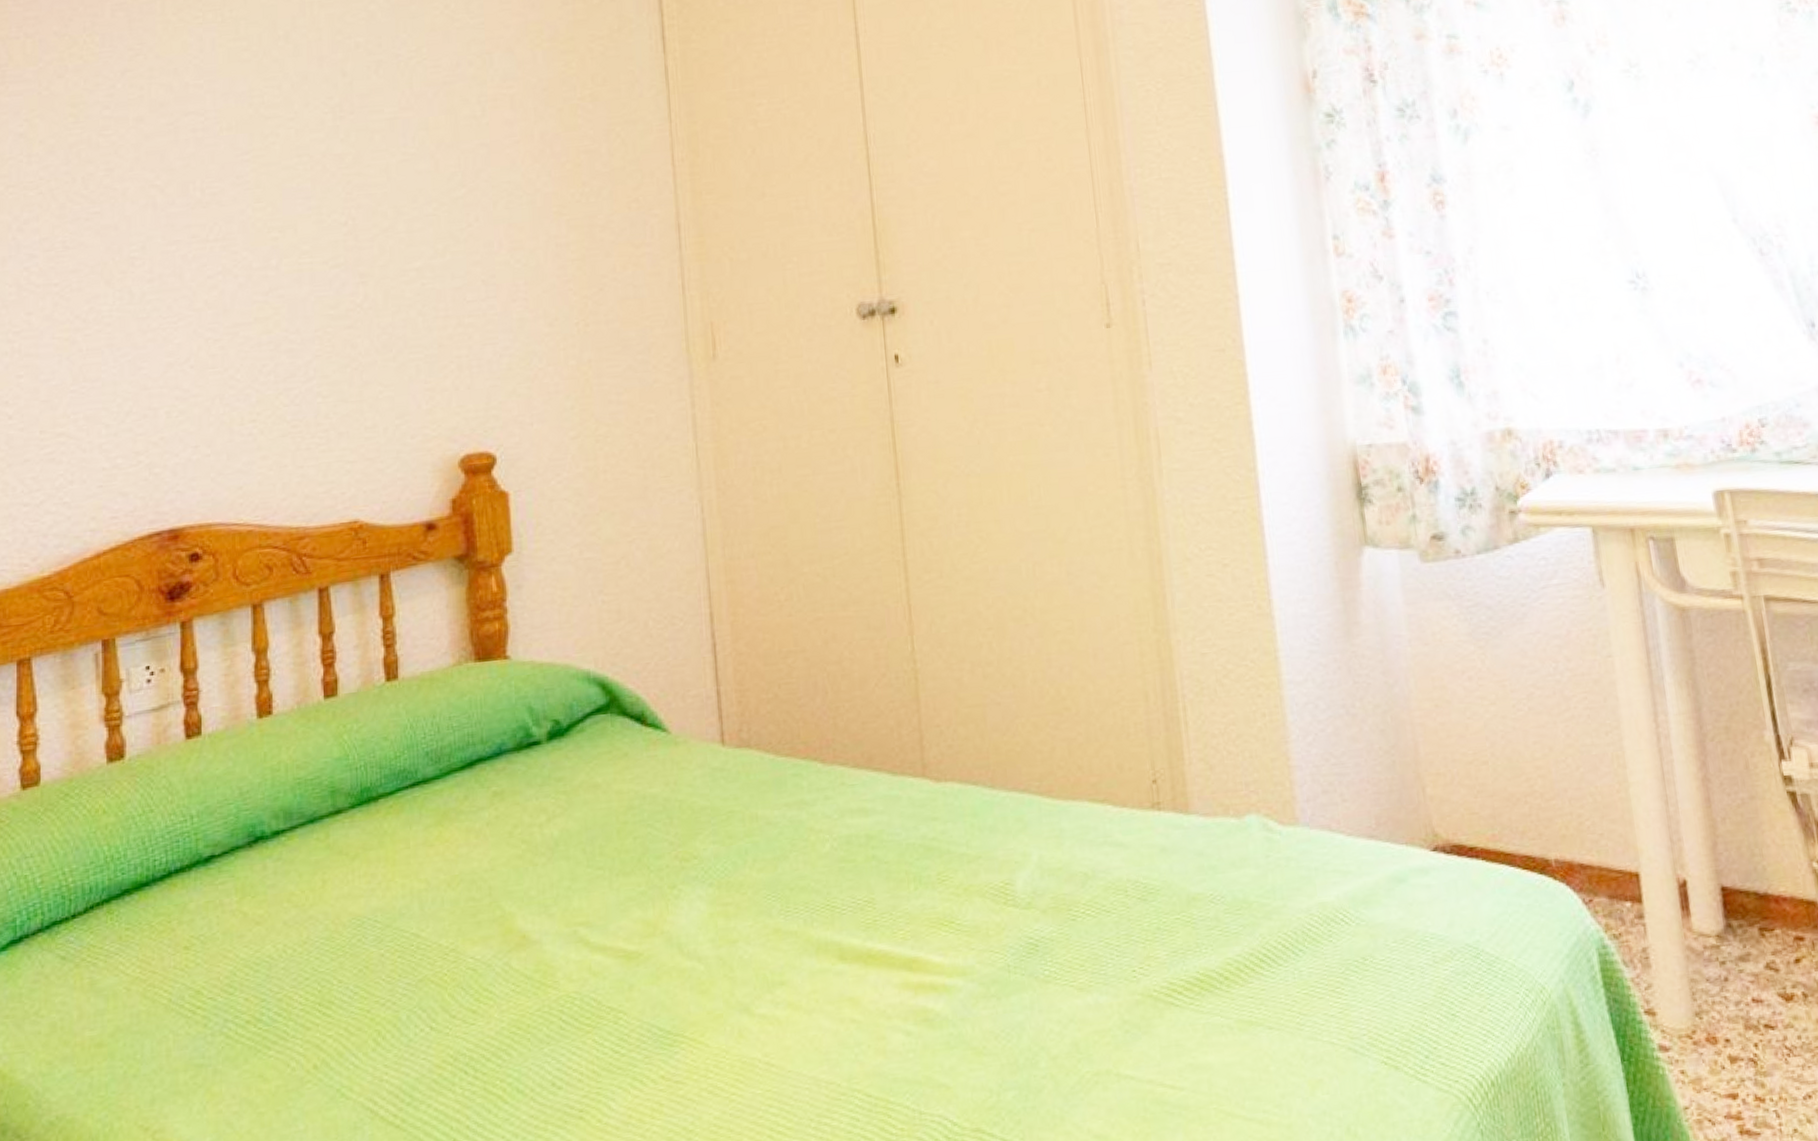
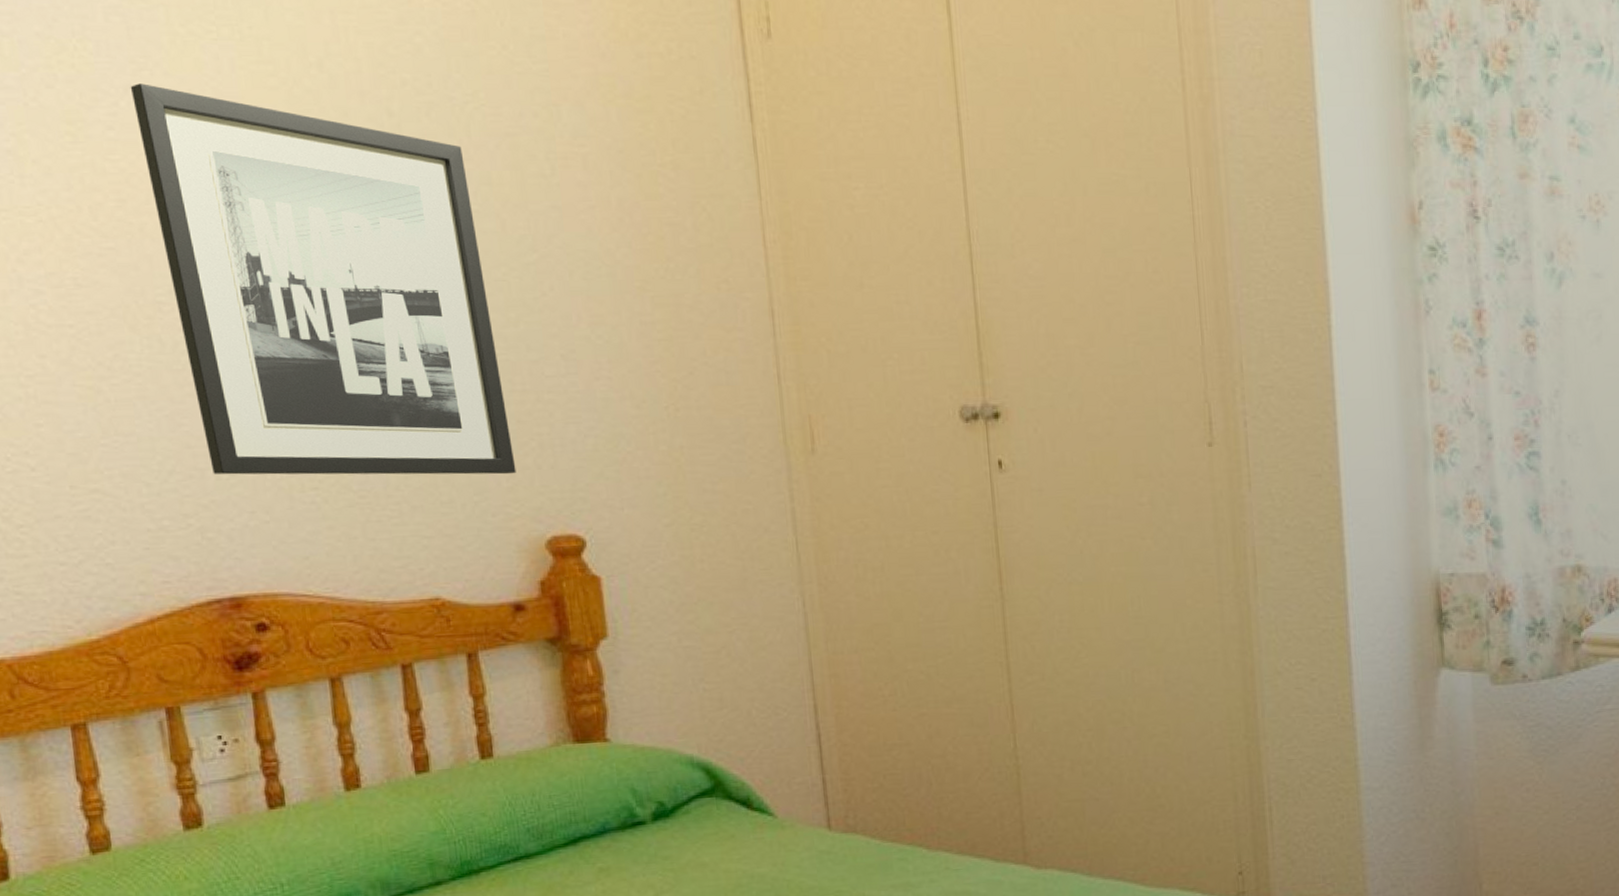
wall art: none [126,67,436,413] -> present [130,83,516,475]

